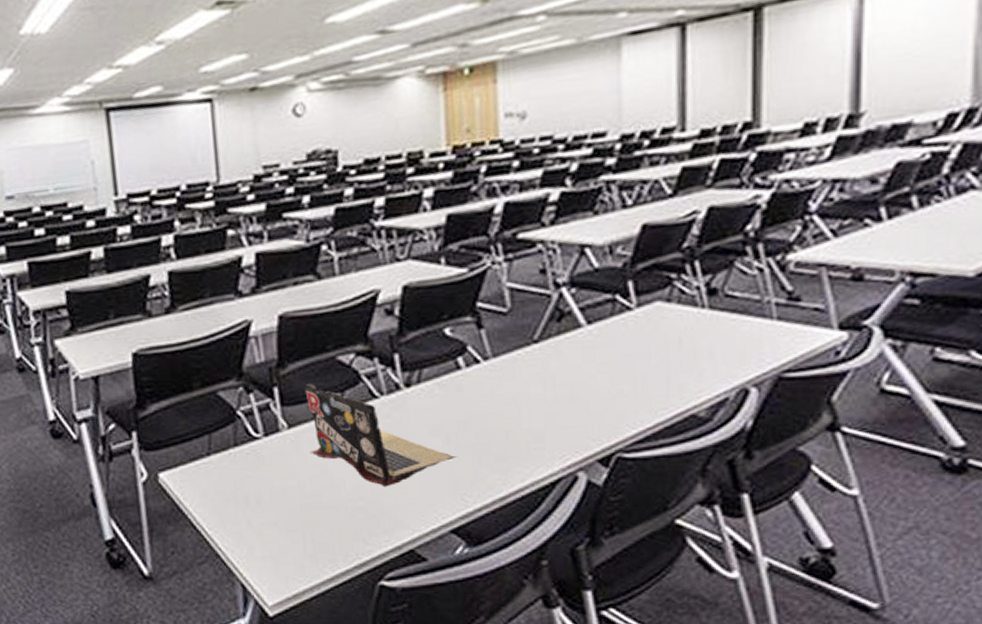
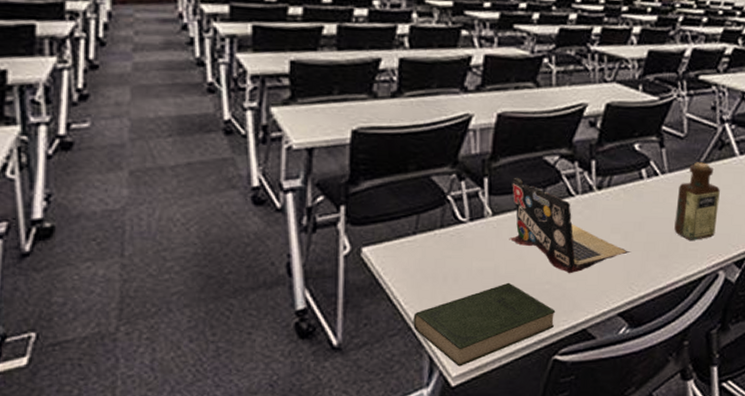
book: none [219,501,375,595] -> present [413,282,556,367]
bottle: none [508,340,567,437] -> present [674,162,720,240]

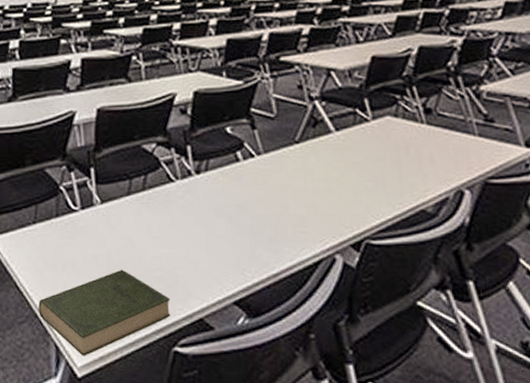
laptop: present [509,177,632,274] -> none [115,166,239,260]
bottle: present [674,162,720,240] -> none [277,141,324,222]

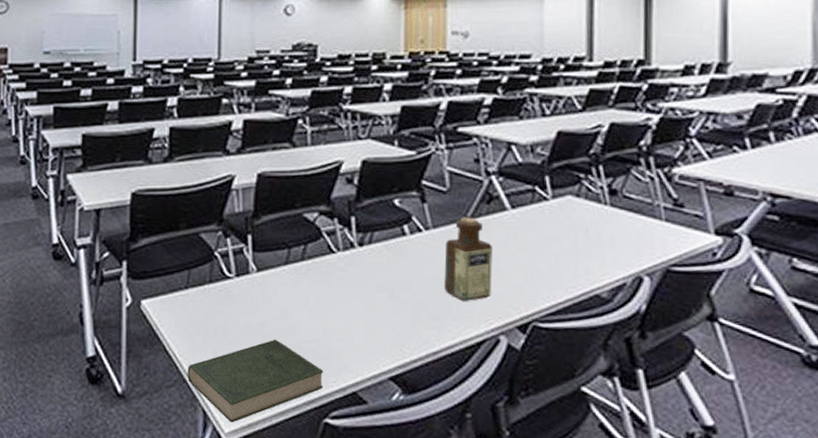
bottle: none [277,141,324,222] -> present [444,217,493,301]

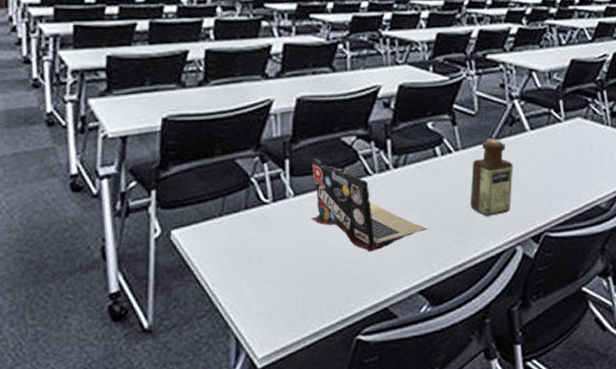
book: present [187,339,324,423] -> none [220,262,358,348]
laptop: none [274,234,400,333] -> present [310,158,430,252]

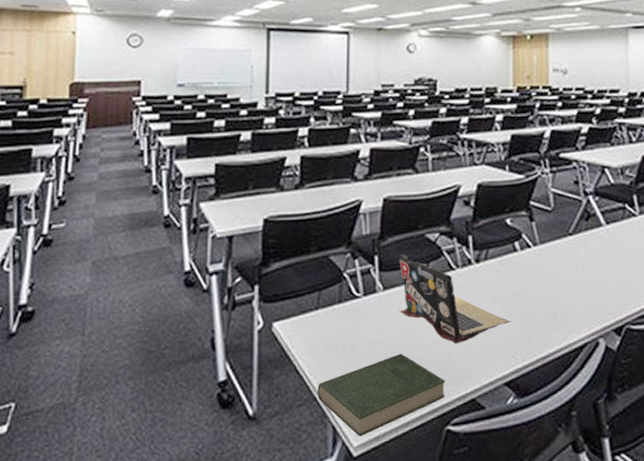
book: none [220,262,358,348] -> present [318,353,446,436]
bottle: present [470,138,513,216] -> none [550,233,592,309]

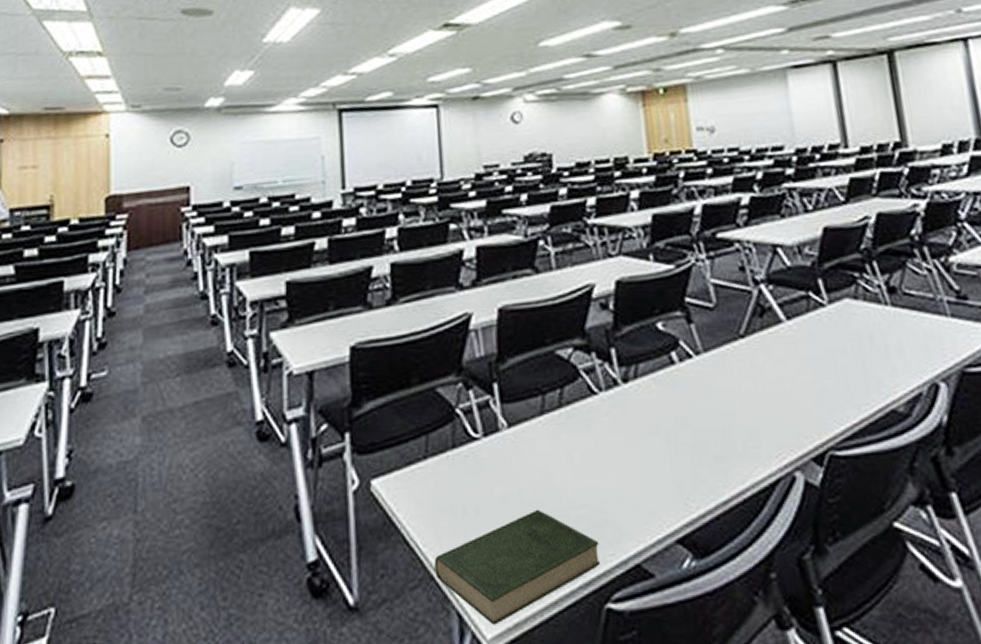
laptop: present [399,254,512,344] -> none [524,378,679,493]

